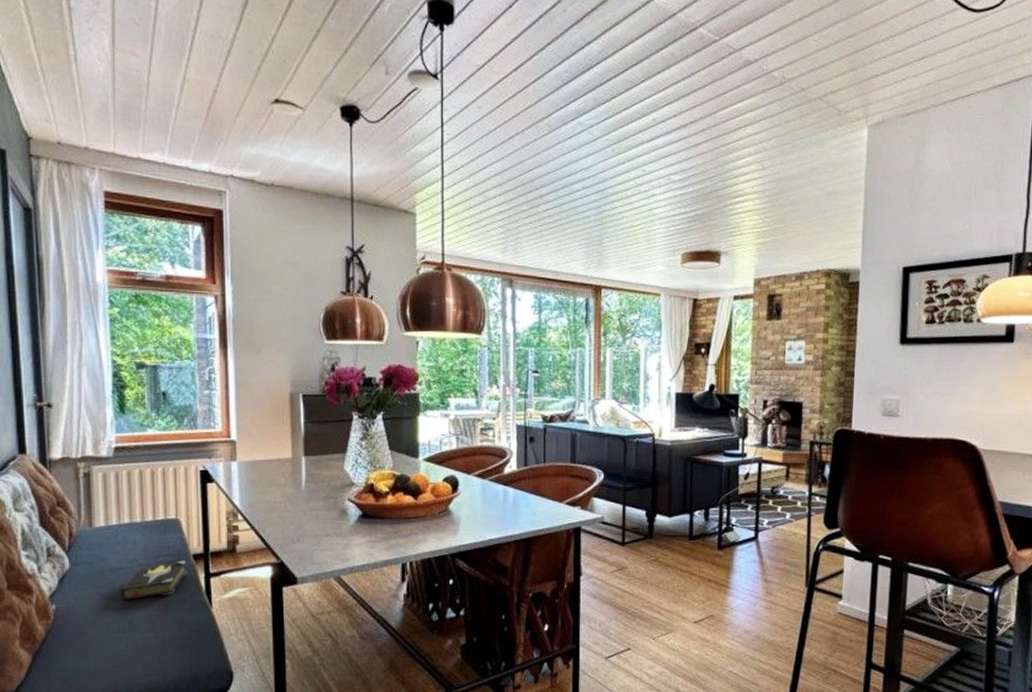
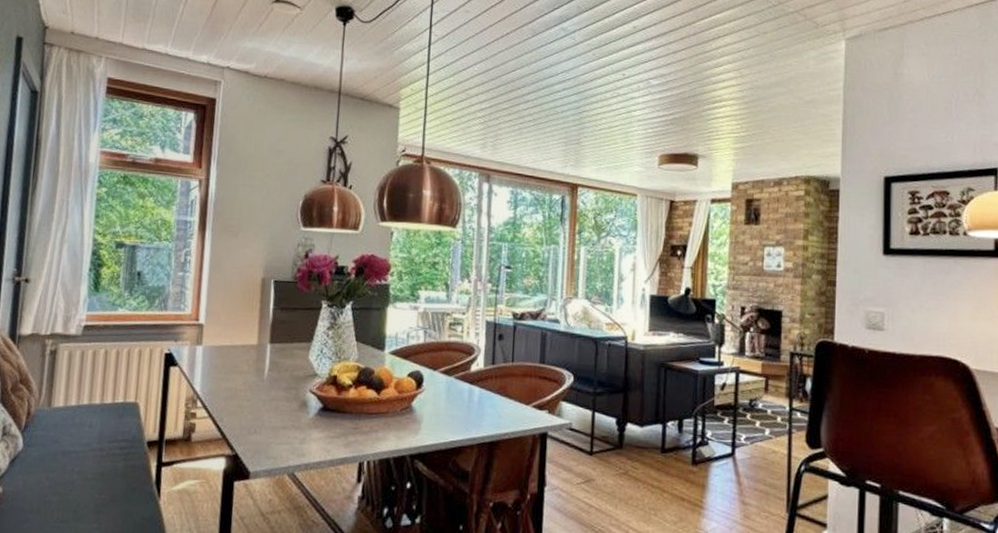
hardback book: present [121,561,187,601] -> none [69,447,139,487]

